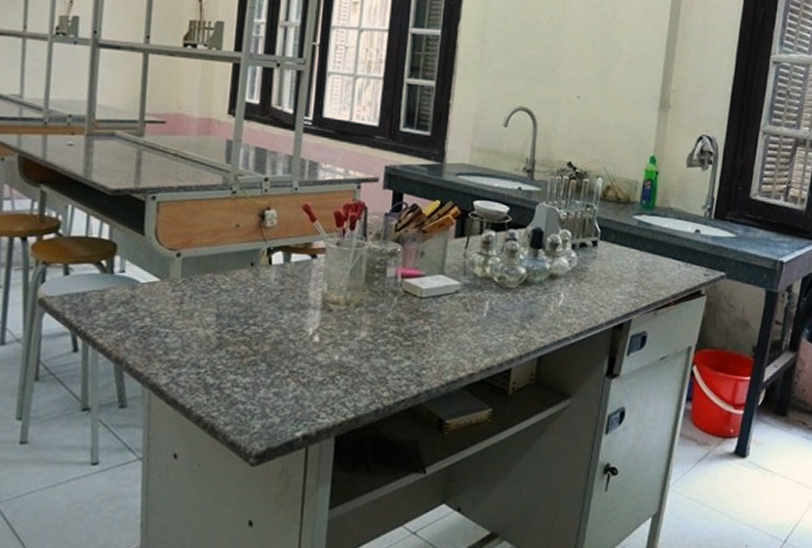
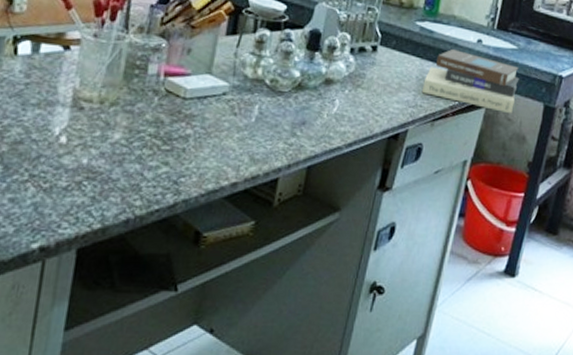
books: none [643,241,740,301] -> present [421,49,520,114]

